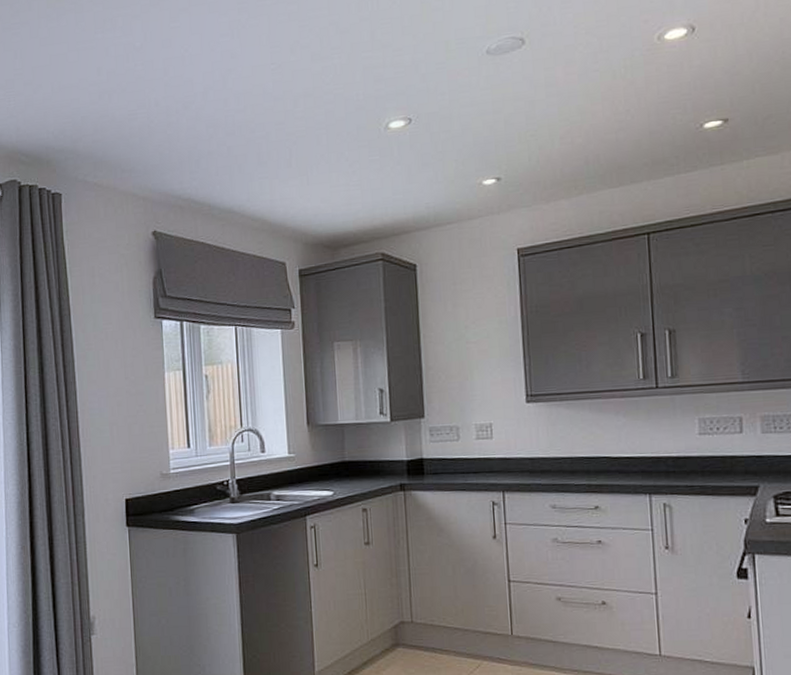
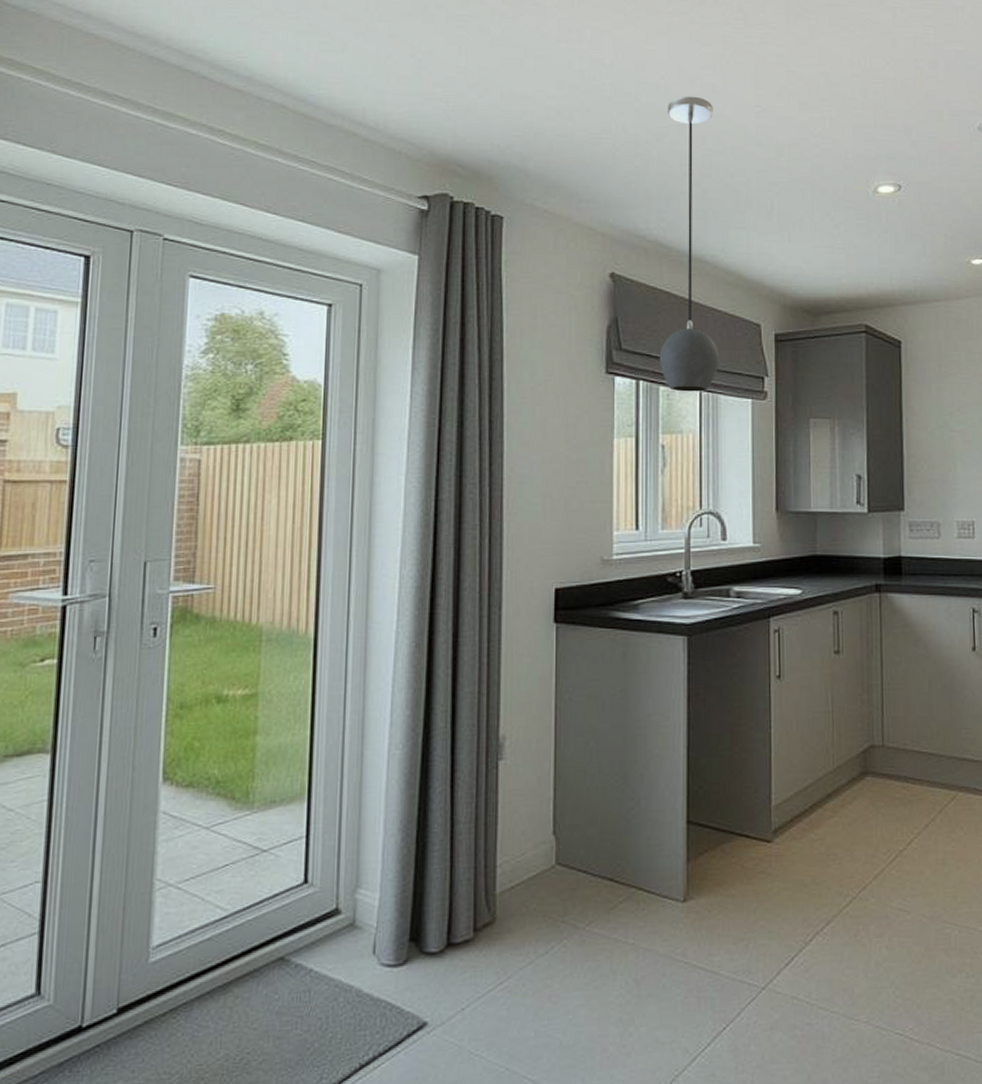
light fixture: none [193,63,251,329] -> present [659,96,720,392]

